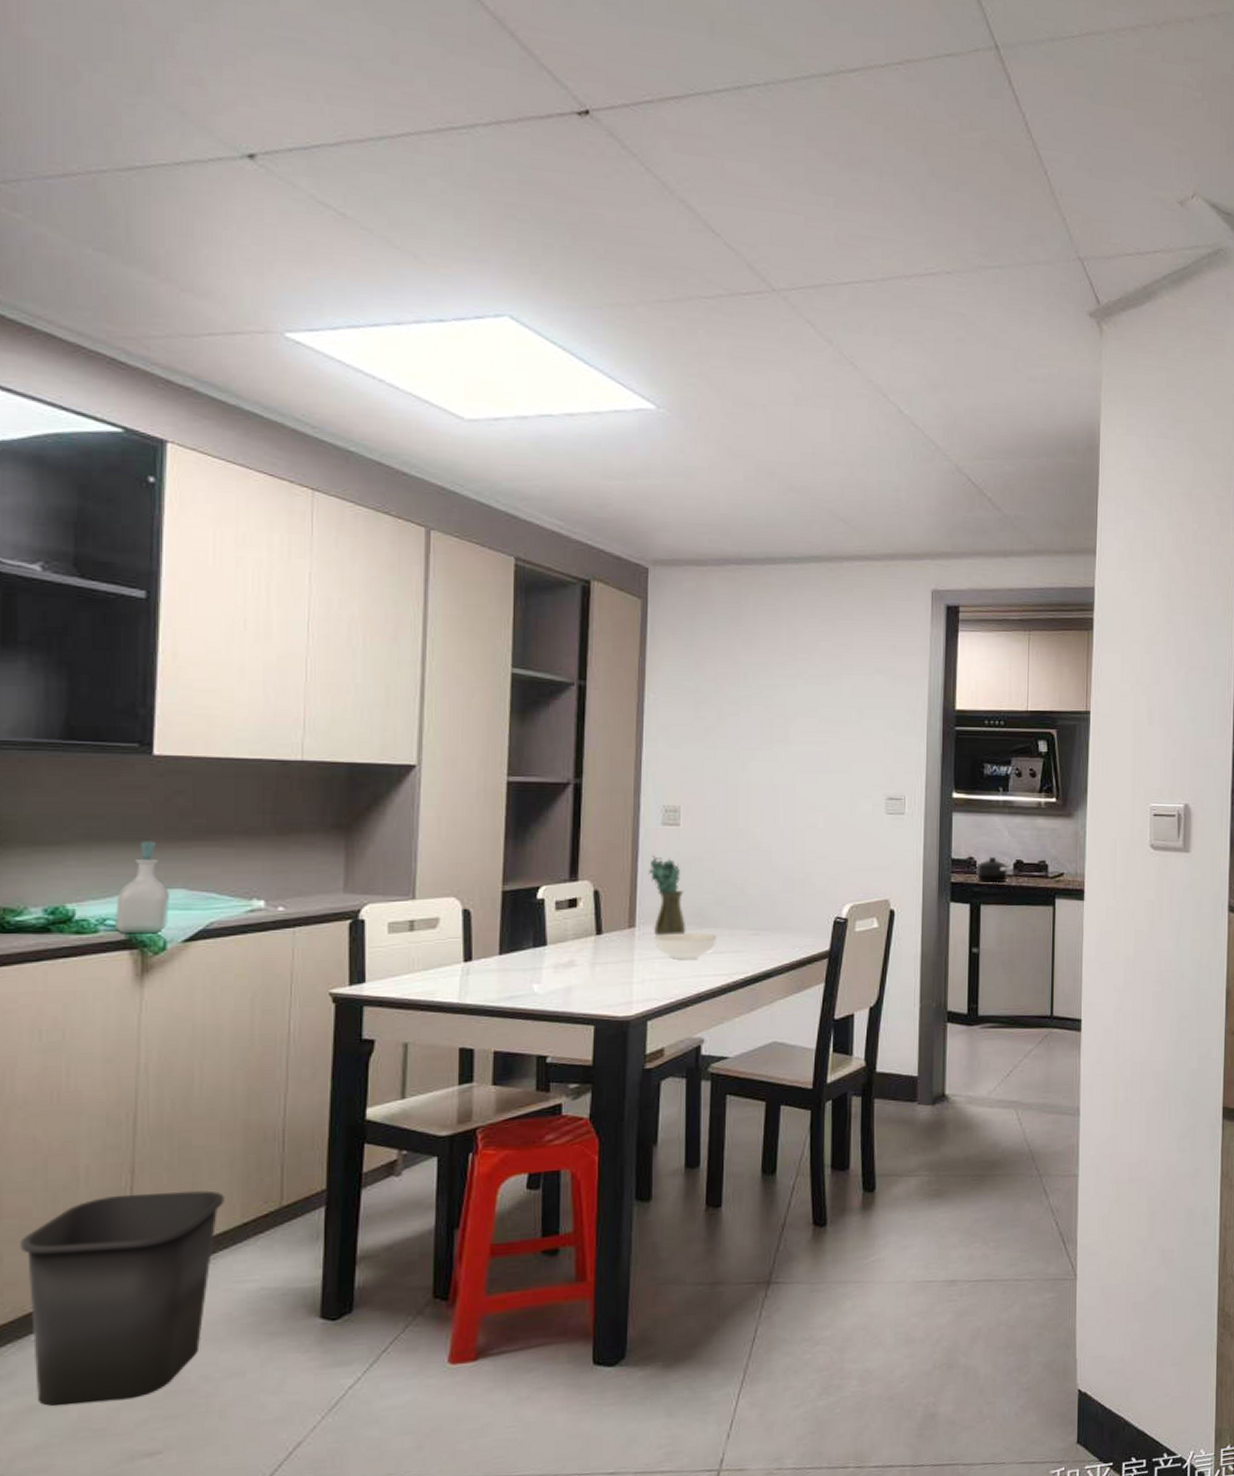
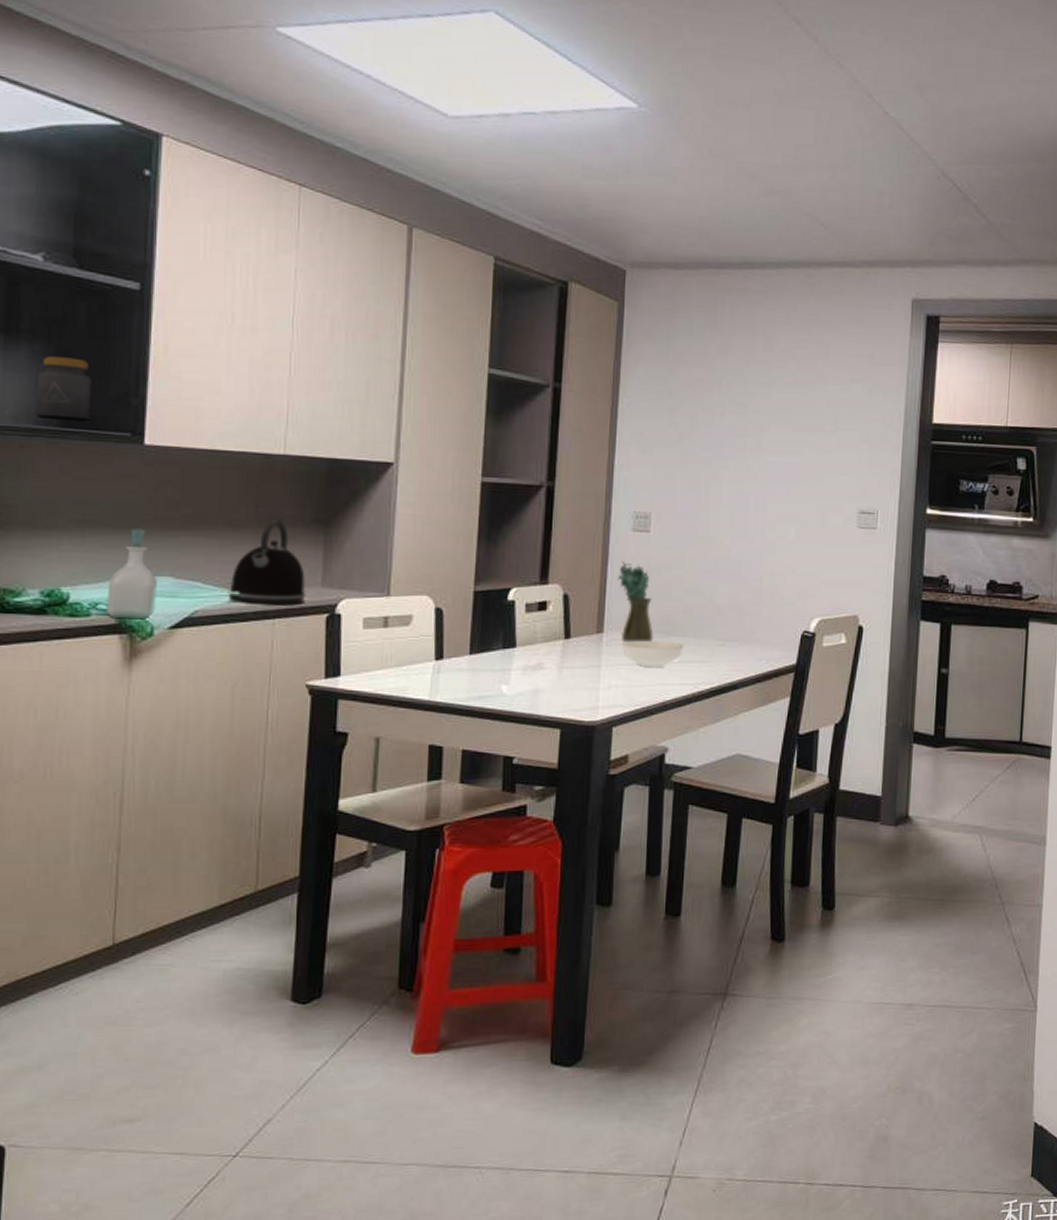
waste bin: present [20,1190,224,1406] -> none [14,870,204,1068]
jar: none [36,668,95,734] -> present [36,356,92,422]
kettle: none [244,826,328,915] -> present [227,519,306,606]
saucepan: present [975,857,1010,882] -> none [947,576,983,602]

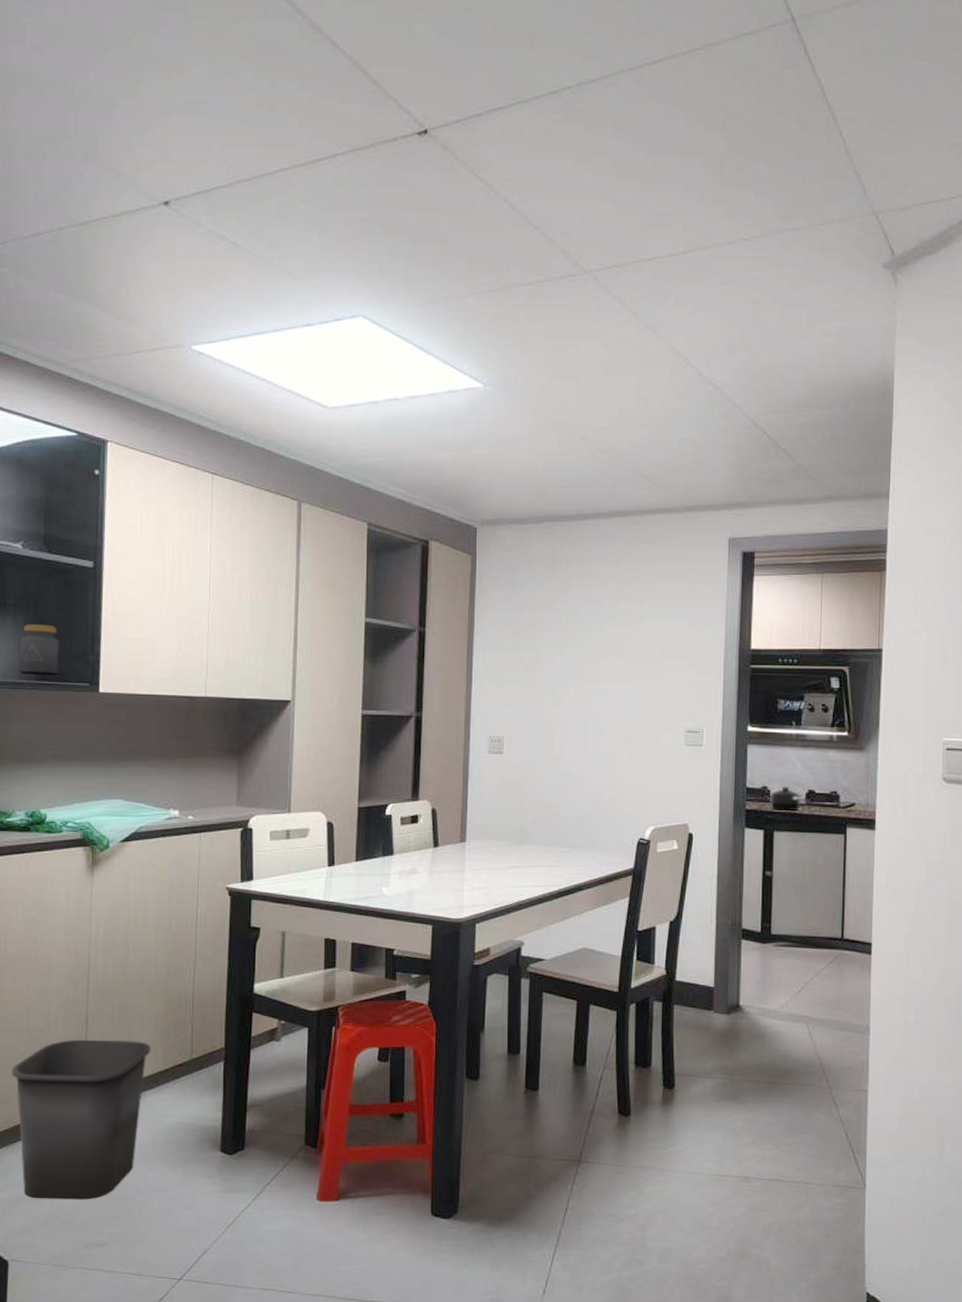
waste bin: none [14,870,204,1068] -> present [11,1039,151,1200]
soap bottle: present [106,529,157,620] -> none [74,761,111,835]
kettle: present [227,519,306,606] -> none [164,750,225,823]
vase: present [617,562,654,644] -> none [476,780,509,851]
bowl: present [621,640,685,667] -> none [482,848,536,871]
saucepan: none [947,576,983,602] -> present [769,787,802,810]

